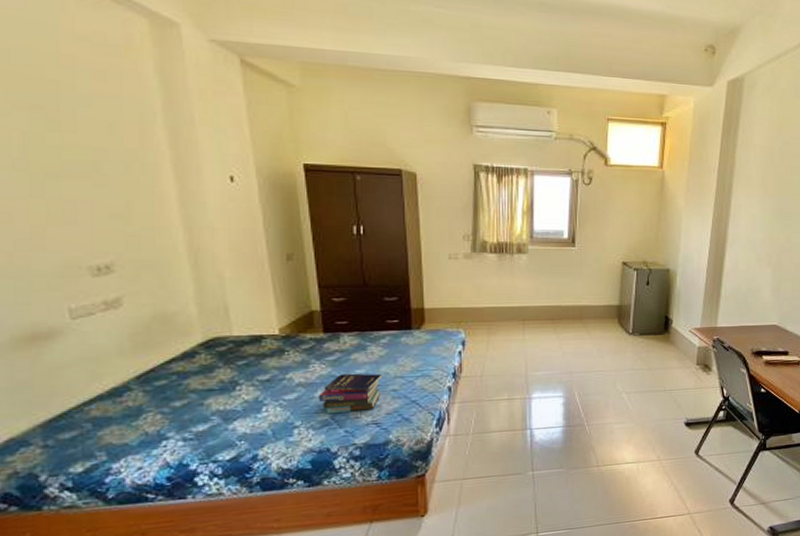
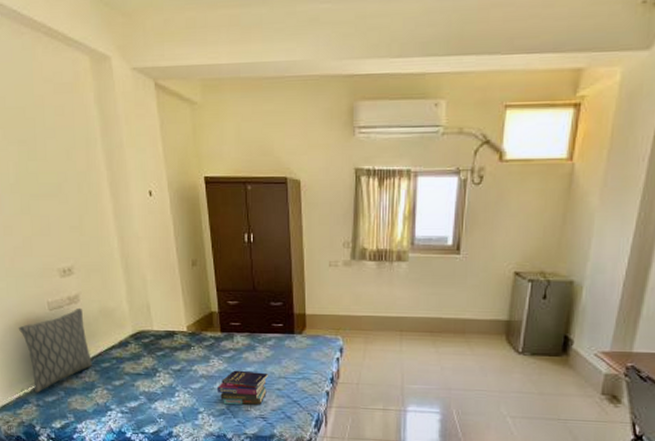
pillow: none [15,313,141,430] -> present [18,307,93,393]

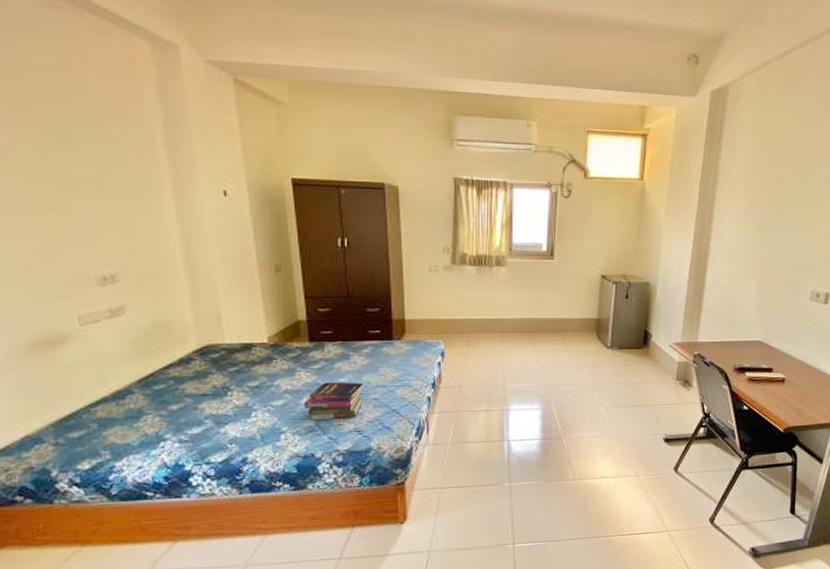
pillow: present [18,307,93,393] -> none [31,321,141,429]

